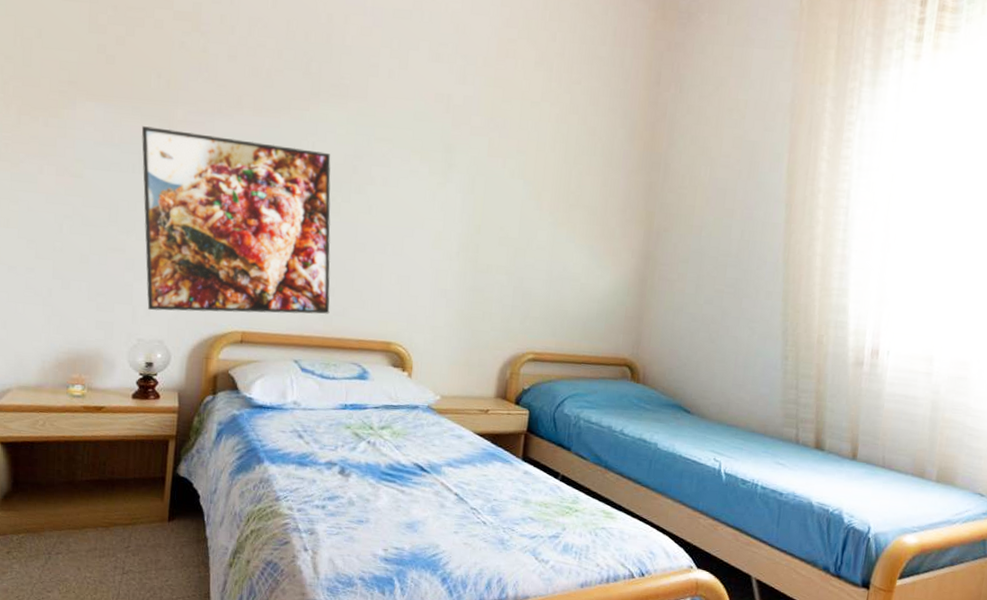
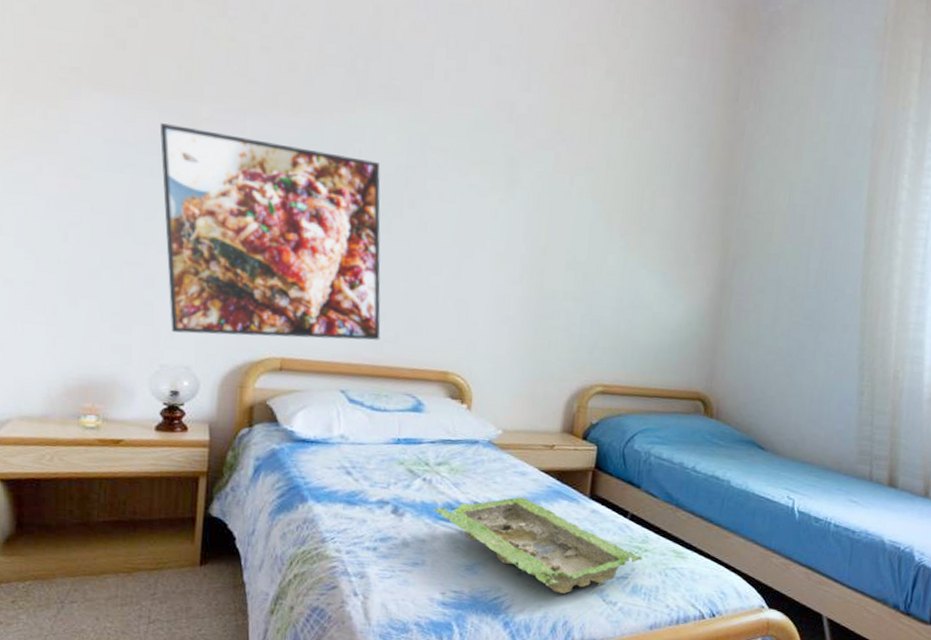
tray: none [376,458,574,552] -> present [433,496,643,594]

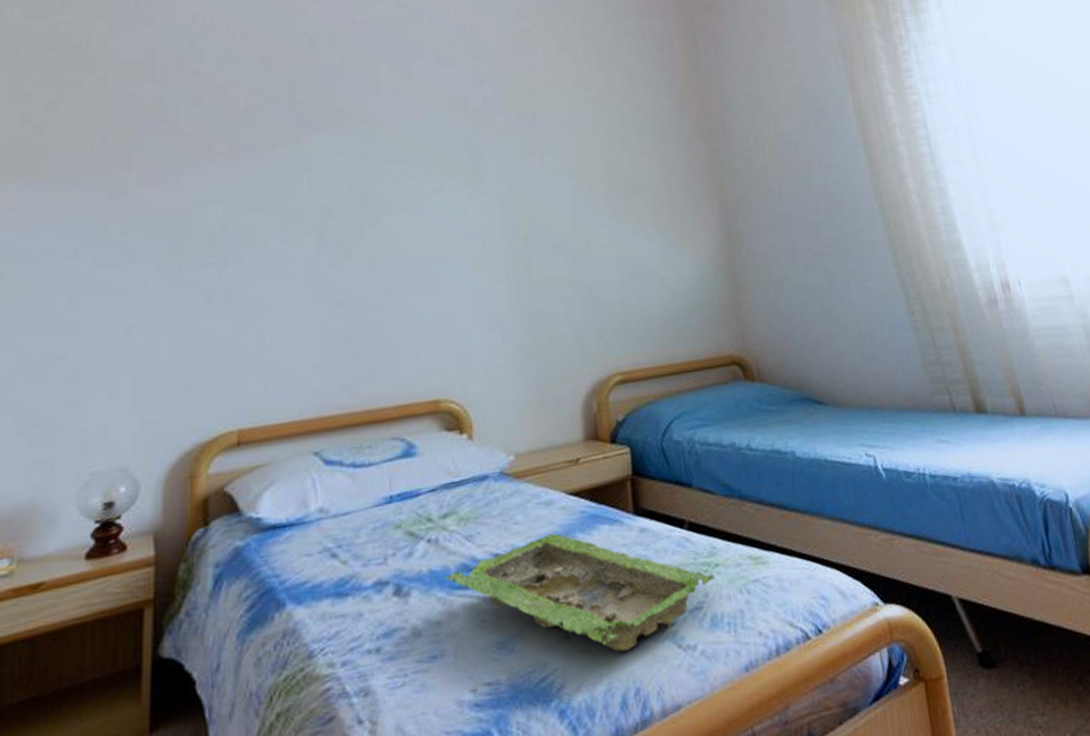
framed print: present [159,123,381,340] -> none [83,187,354,431]

